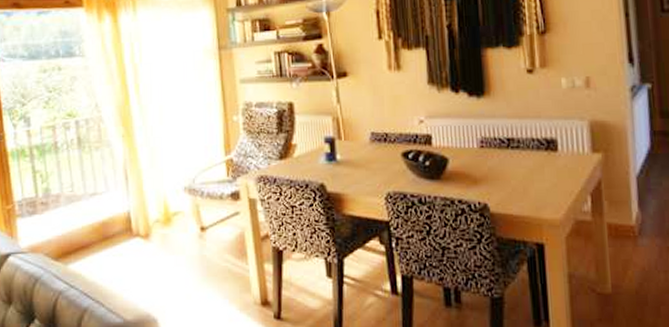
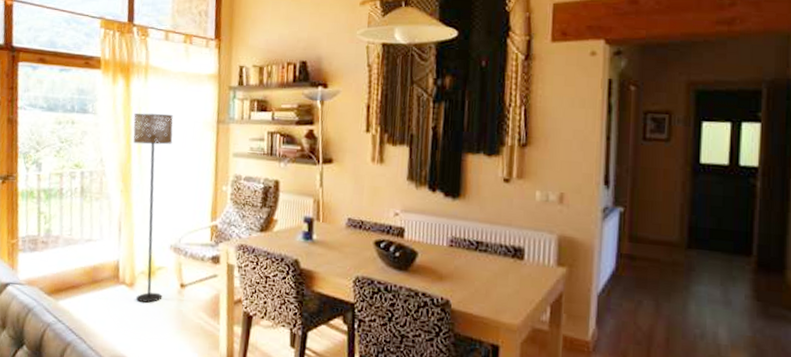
floor lamp: none [127,46,181,253] -> present [133,113,173,303]

